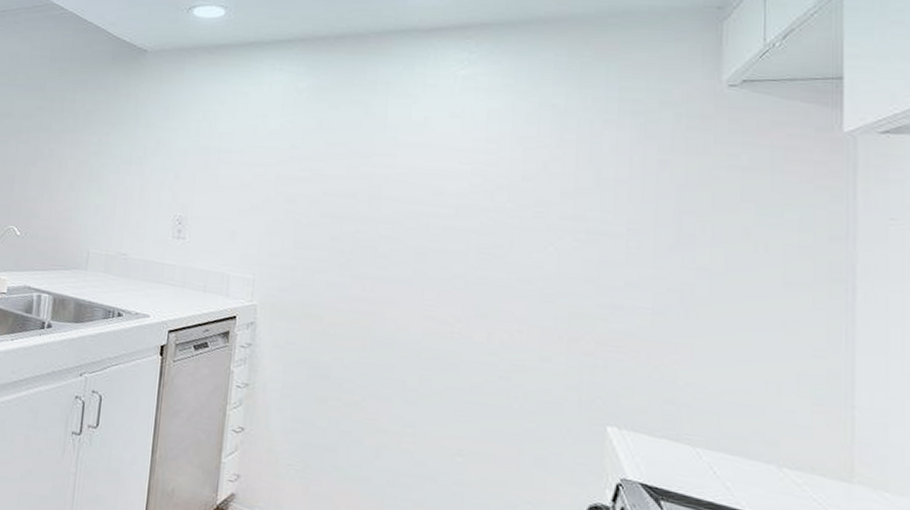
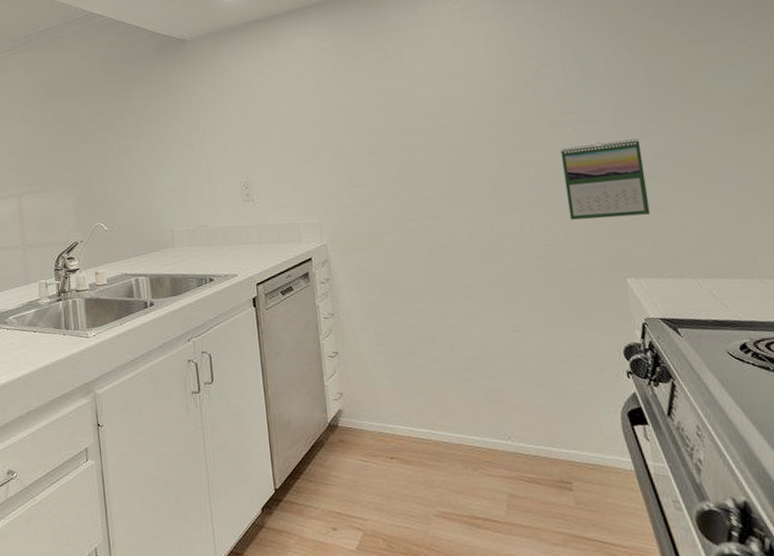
calendar: none [550,257,655,357] -> present [560,139,650,220]

